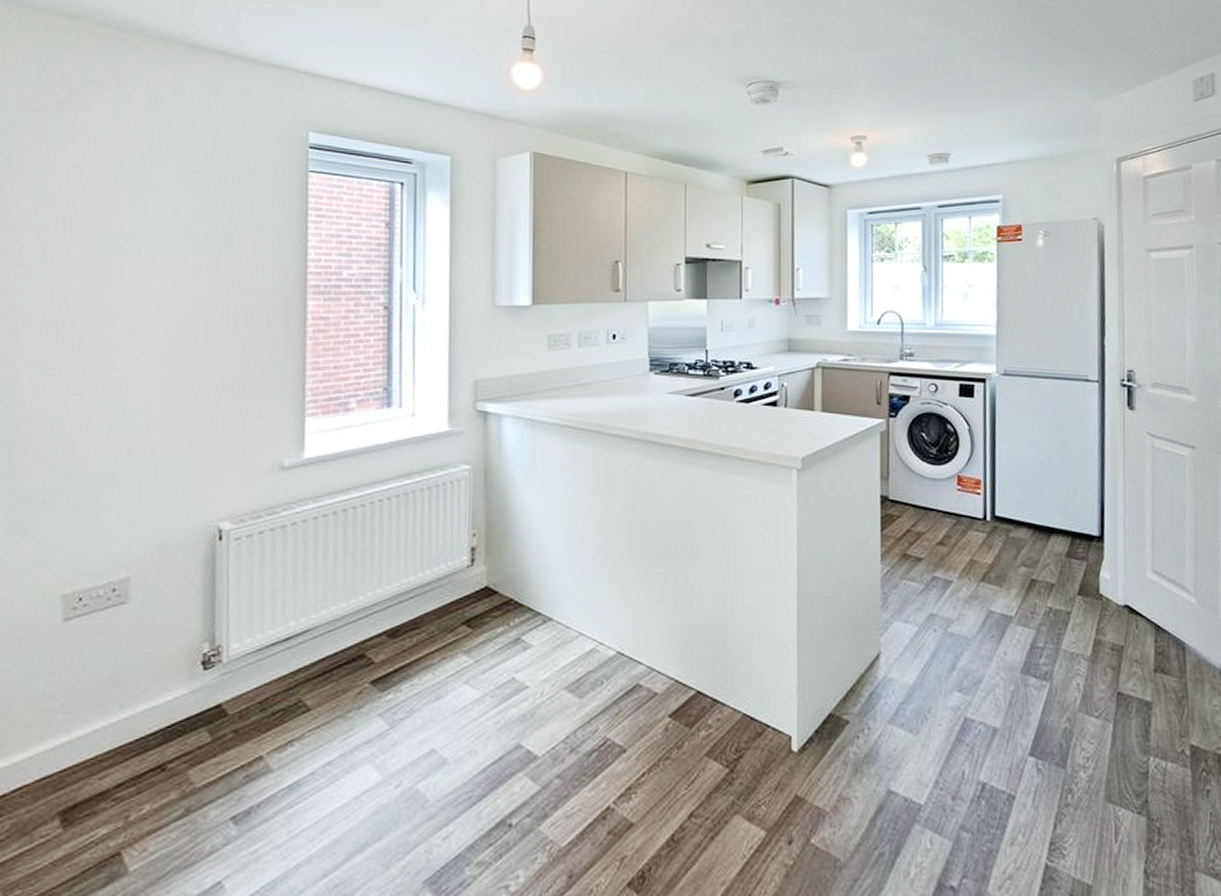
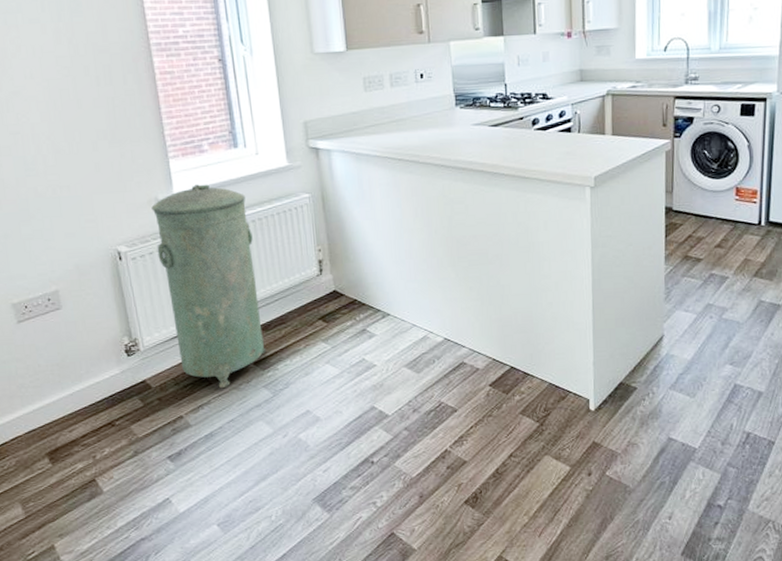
trash can: none [269,449,394,718] -> present [151,184,267,389]

